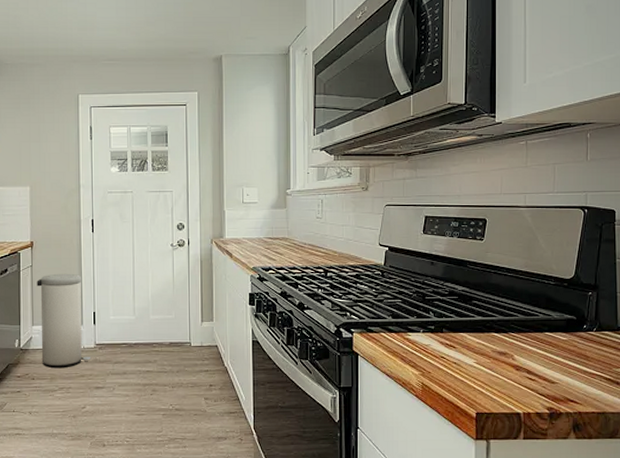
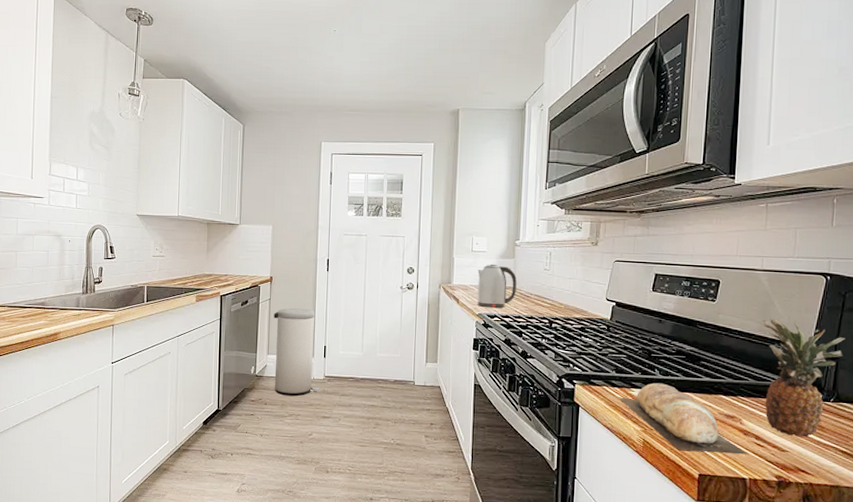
kettle: none [249,215,290,261] -> present [477,264,517,309]
bread loaf: none [396,325,521,391] -> present [618,383,749,455]
fruit: none [525,253,604,368] -> present [759,318,845,438]

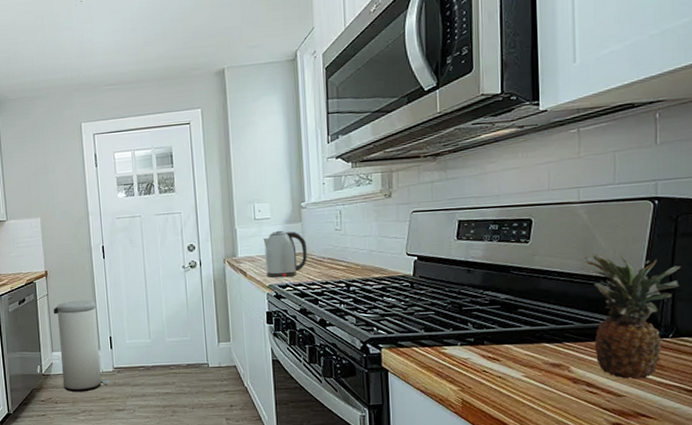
bread loaf: present [618,383,749,455] -> none [430,337,581,407]

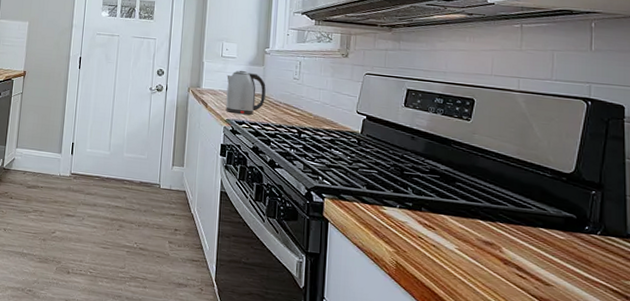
pedal bin: present [53,300,111,393] -> none [20,103,66,192]
fruit: present [580,253,681,379] -> none [517,141,610,272]

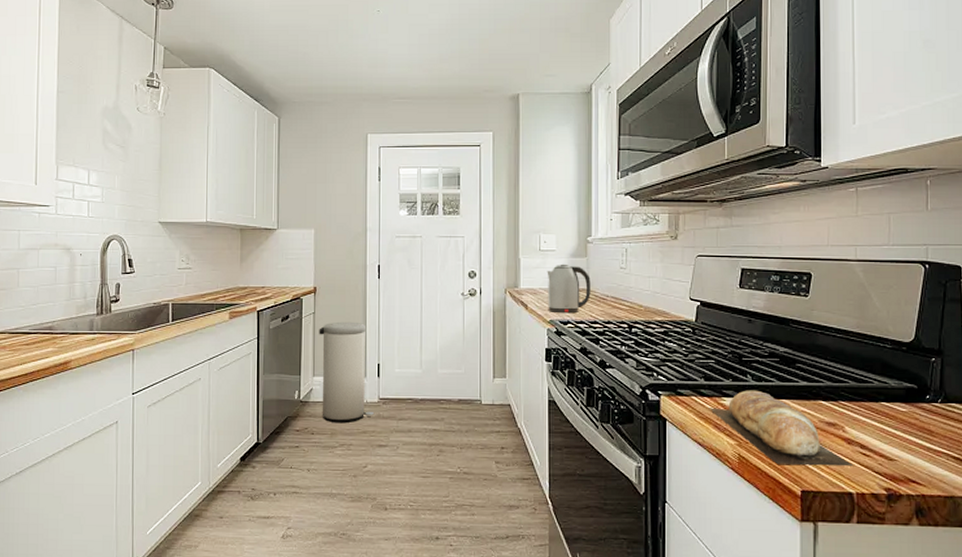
pedal bin: none [20,103,66,192] -> present [319,321,375,424]
bread loaf: none [369,201,510,287] -> present [708,390,854,467]

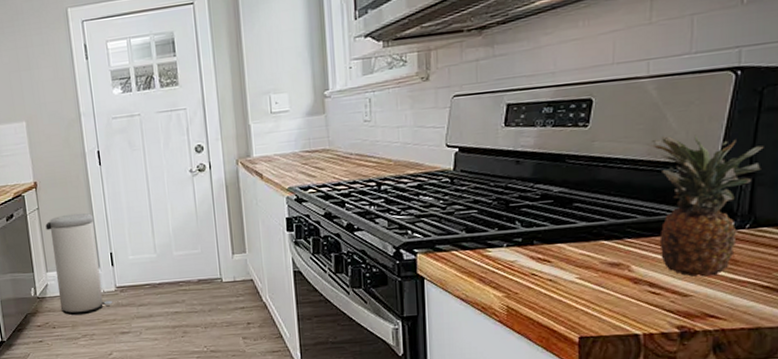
kettle: present [547,264,591,314] -> none [281,124,332,180]
bread loaf: present [708,390,854,467] -> none [471,237,641,312]
fruit: none [856,313,949,444] -> present [647,134,764,277]

